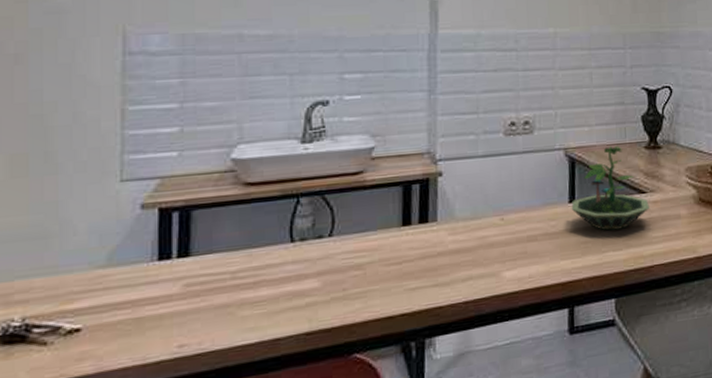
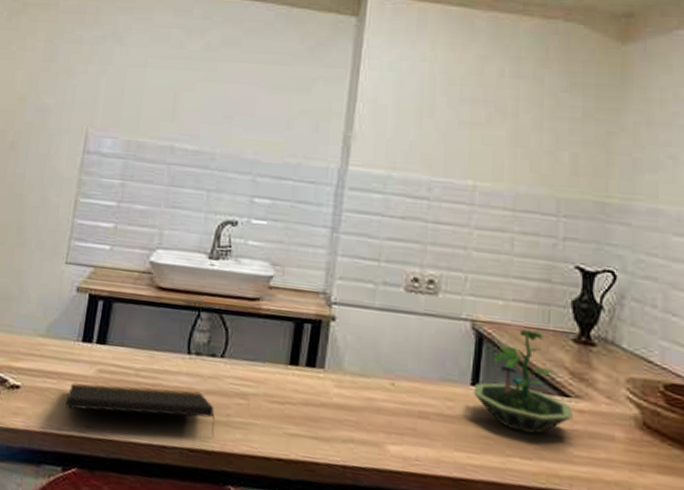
notepad: none [147,275,332,335] -> present [65,382,215,436]

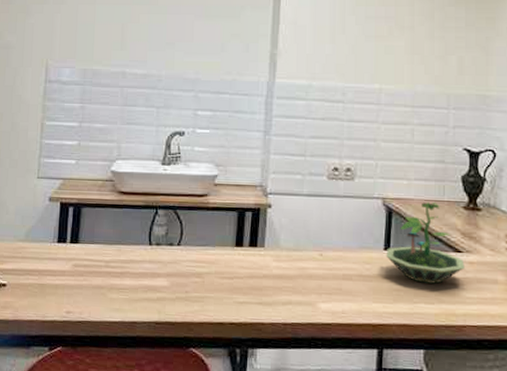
notepad: present [65,382,215,436] -> none [47,275,176,310]

